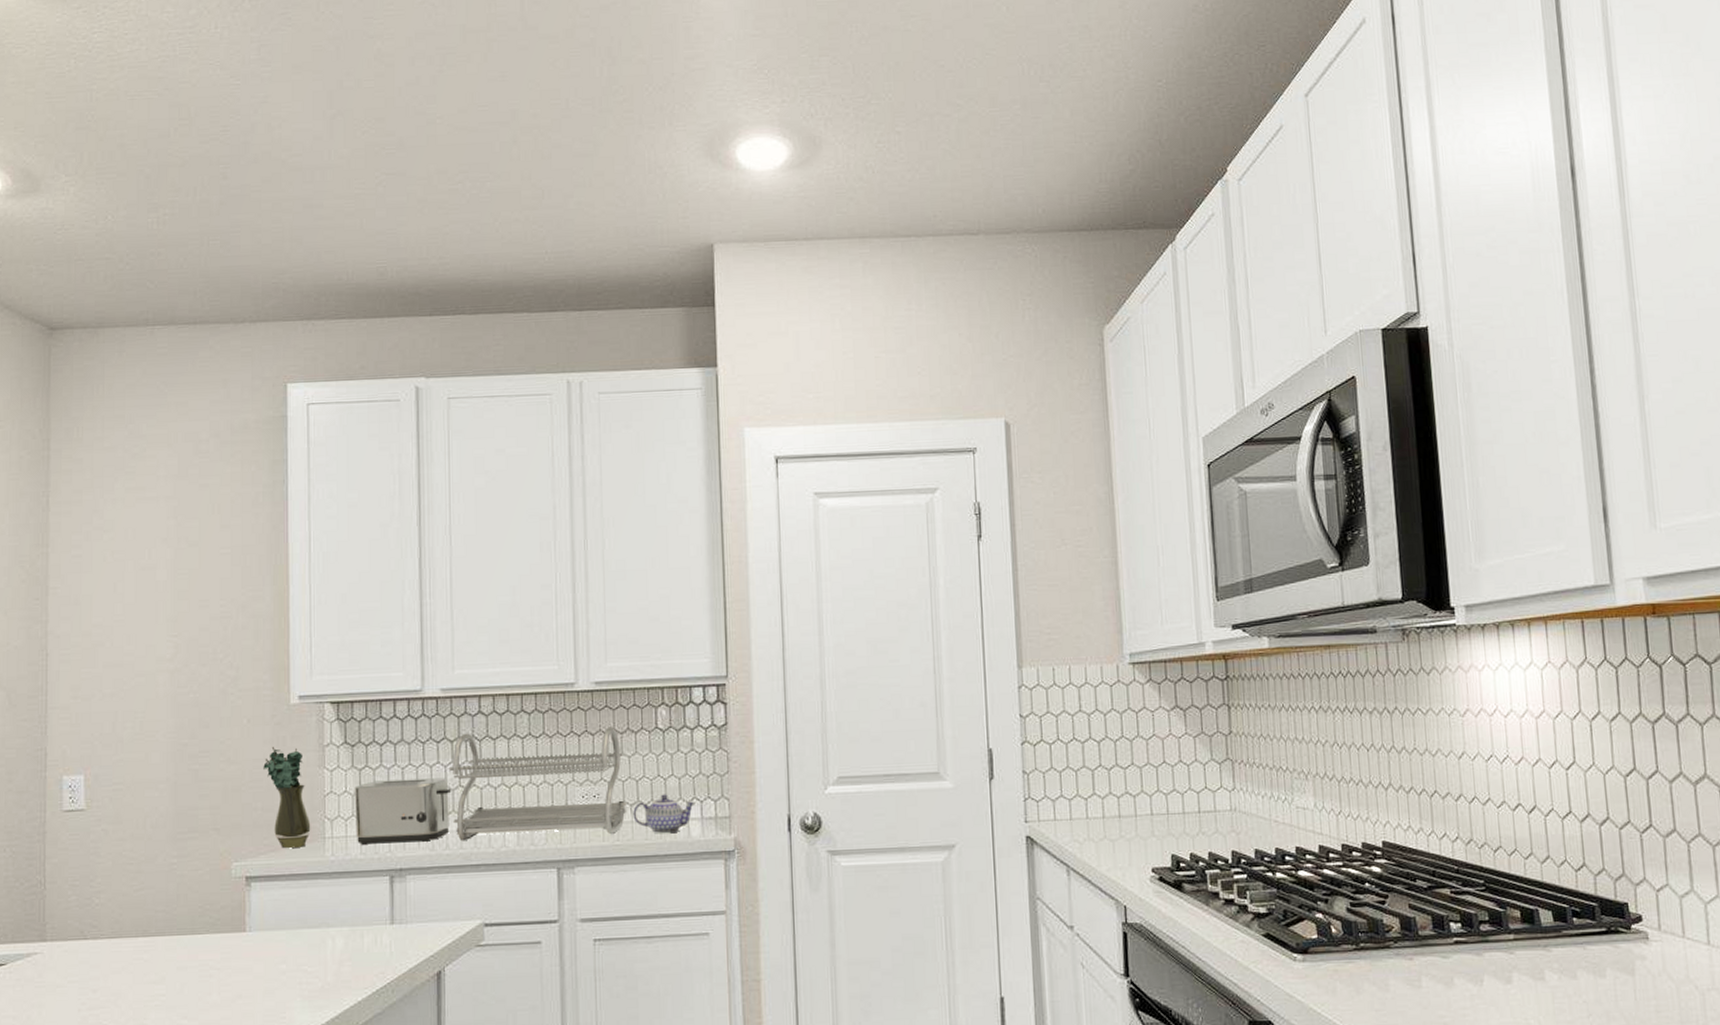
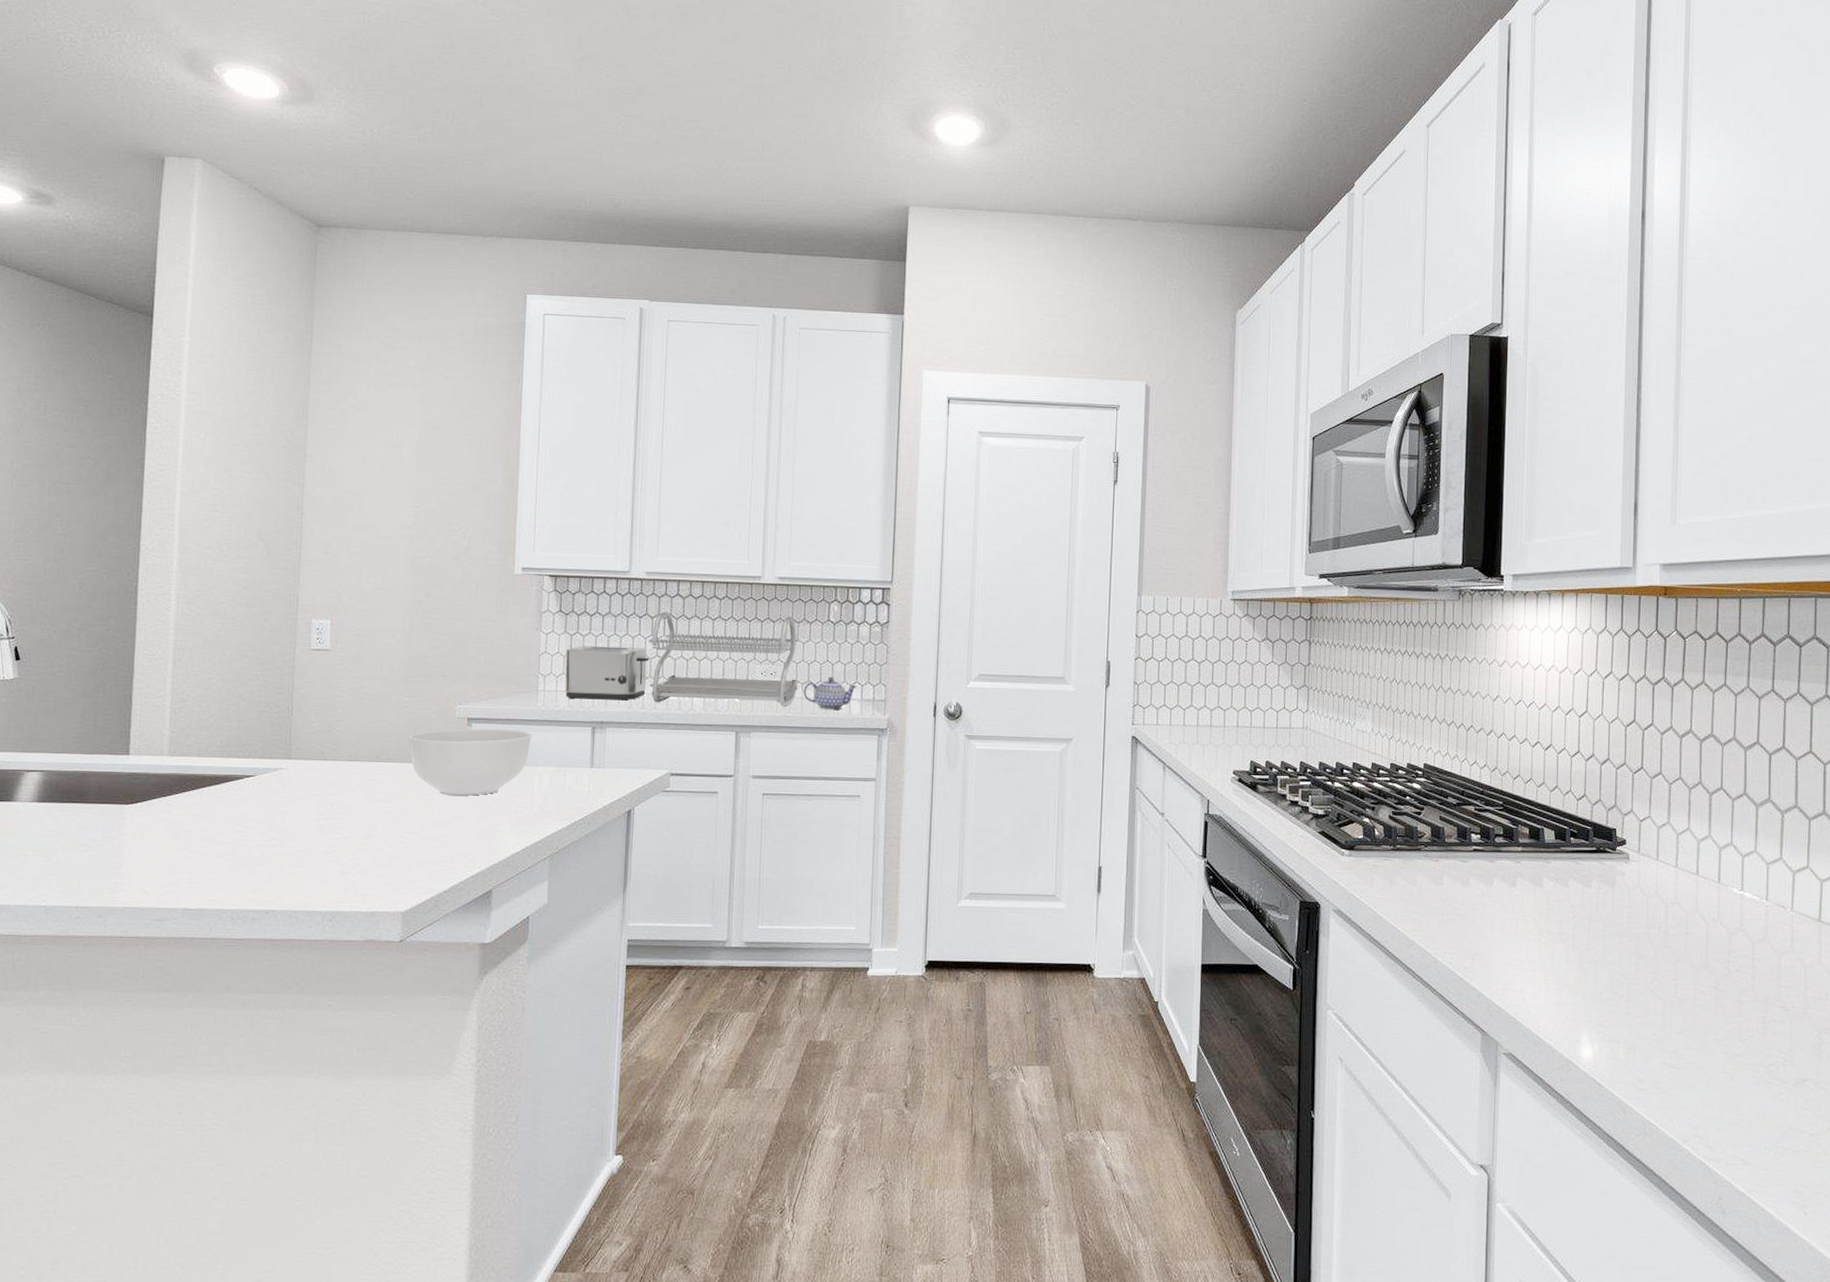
bowl: none [179,886,321,970] -> present [408,728,532,796]
vase: present [263,747,311,849] -> none [488,610,527,698]

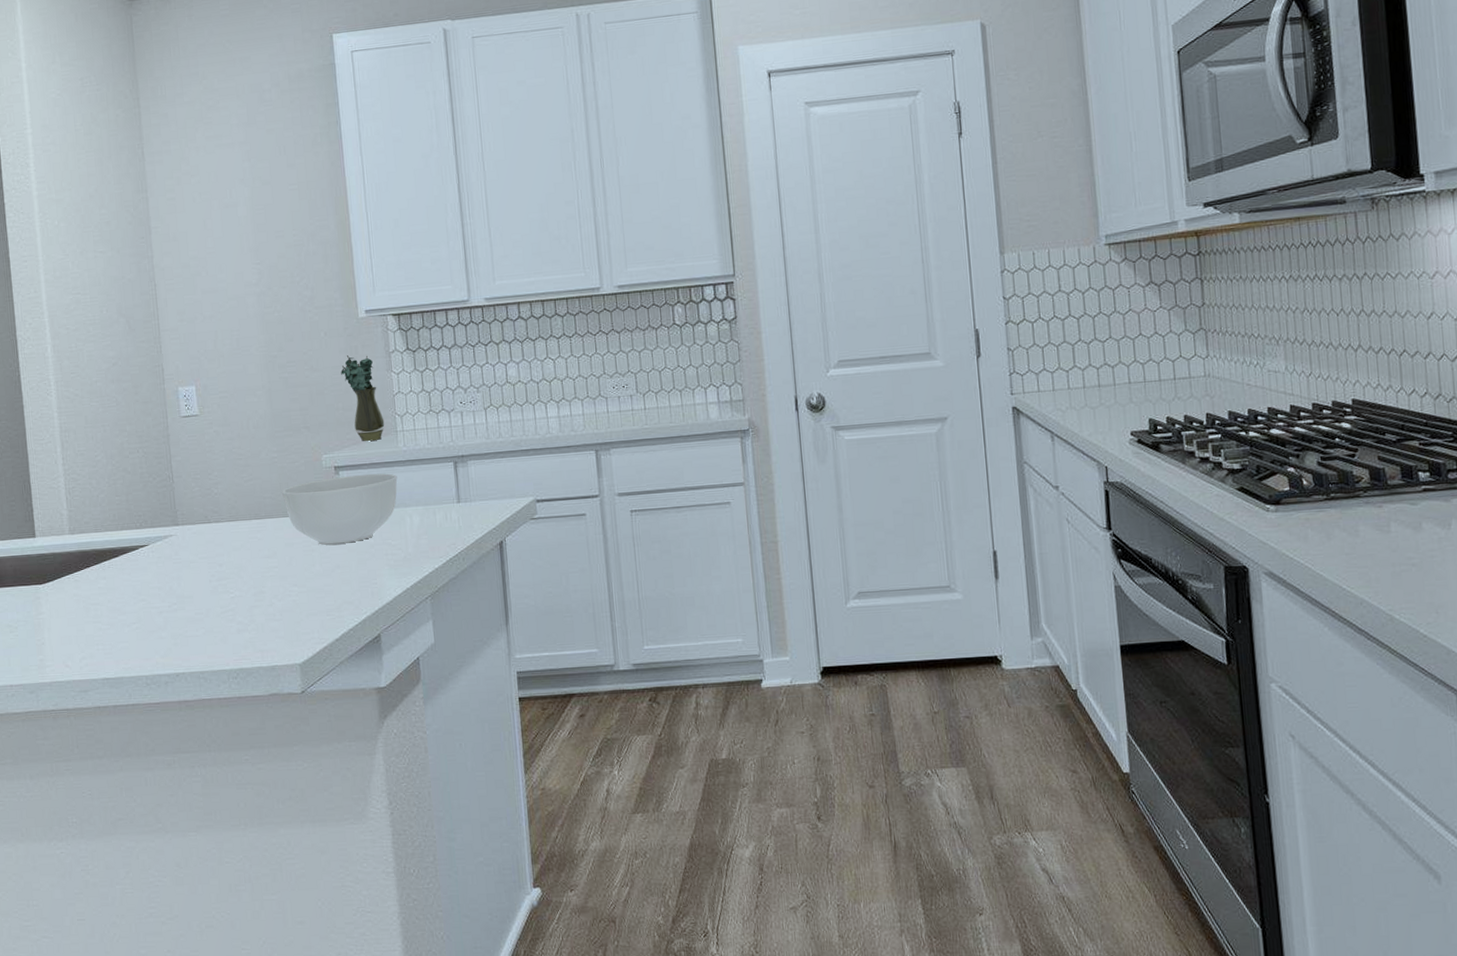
vase: none [488,610,527,698] -> present [341,355,385,442]
toaster: present [565,645,650,701] -> none [418,376,501,436]
dish rack: present [648,611,799,706] -> none [496,325,652,430]
teapot: present [803,677,857,710] -> none [658,382,712,418]

